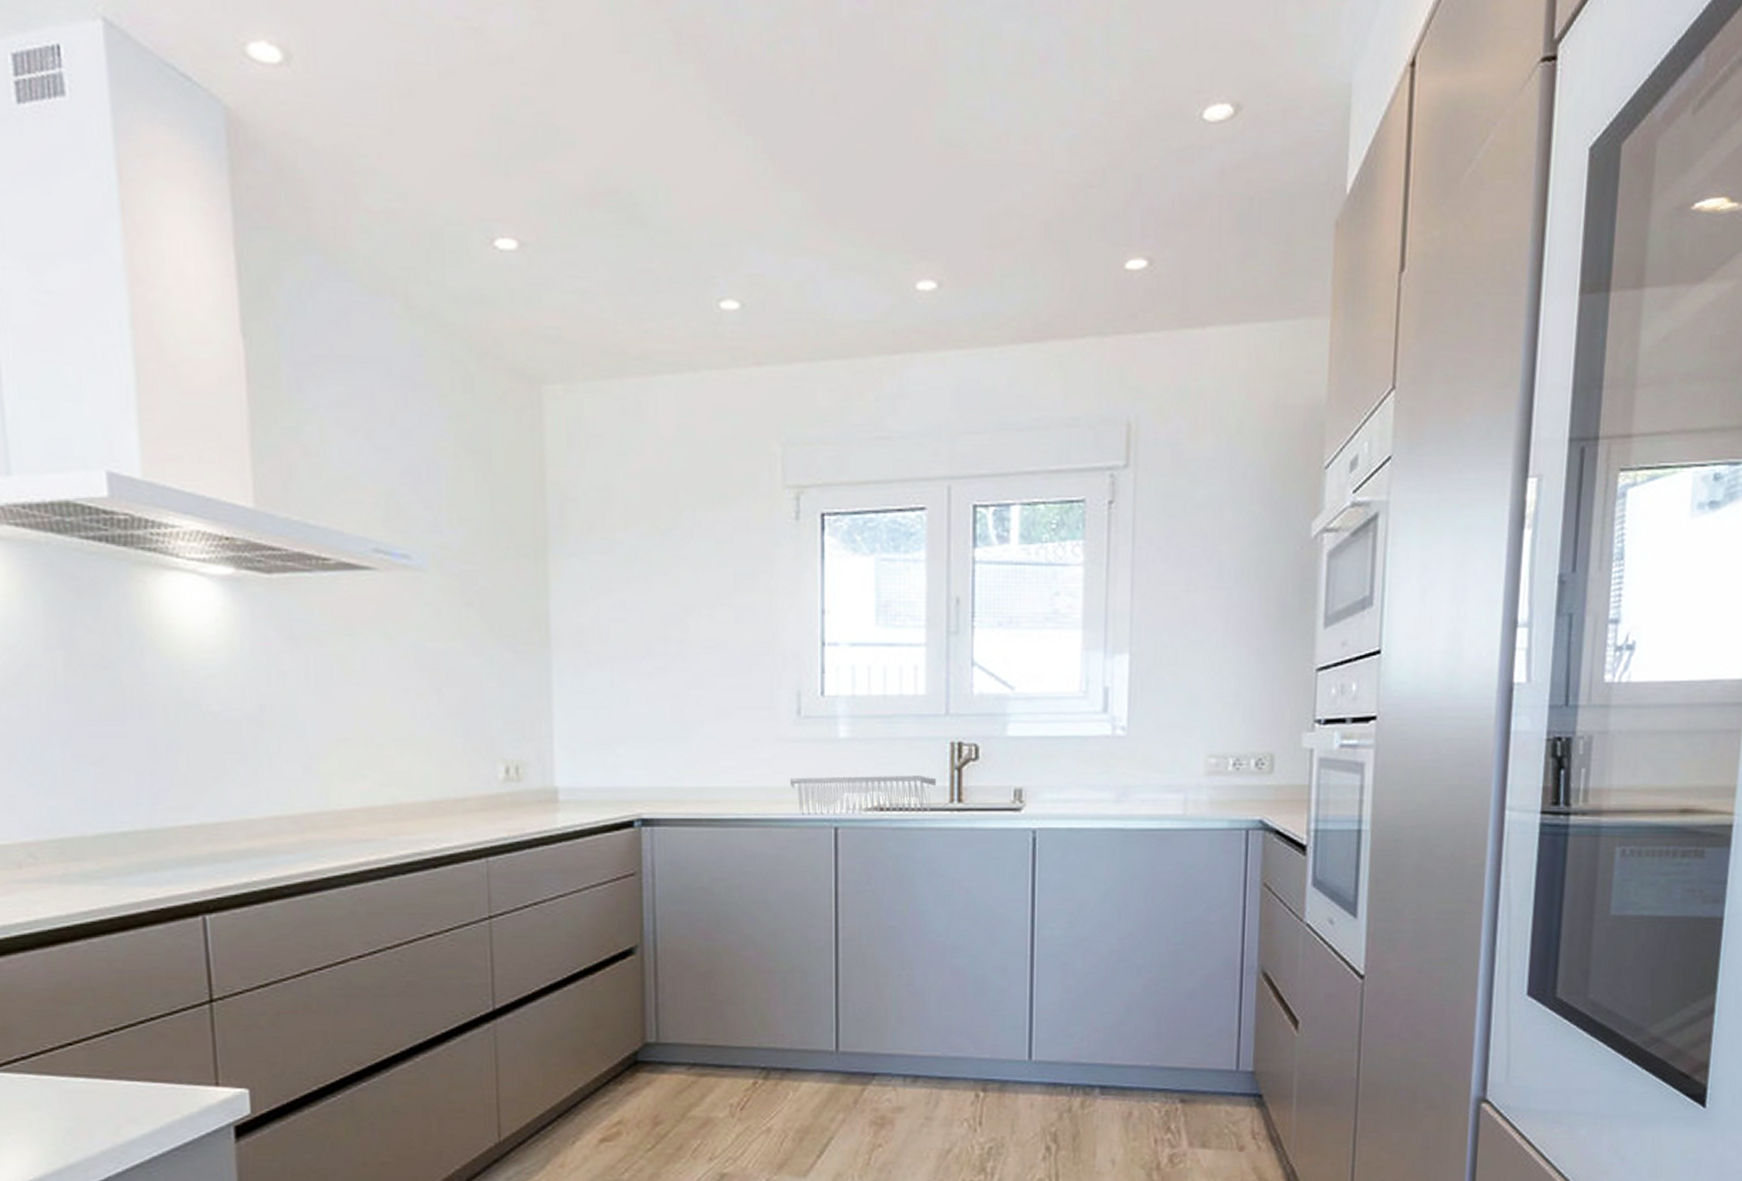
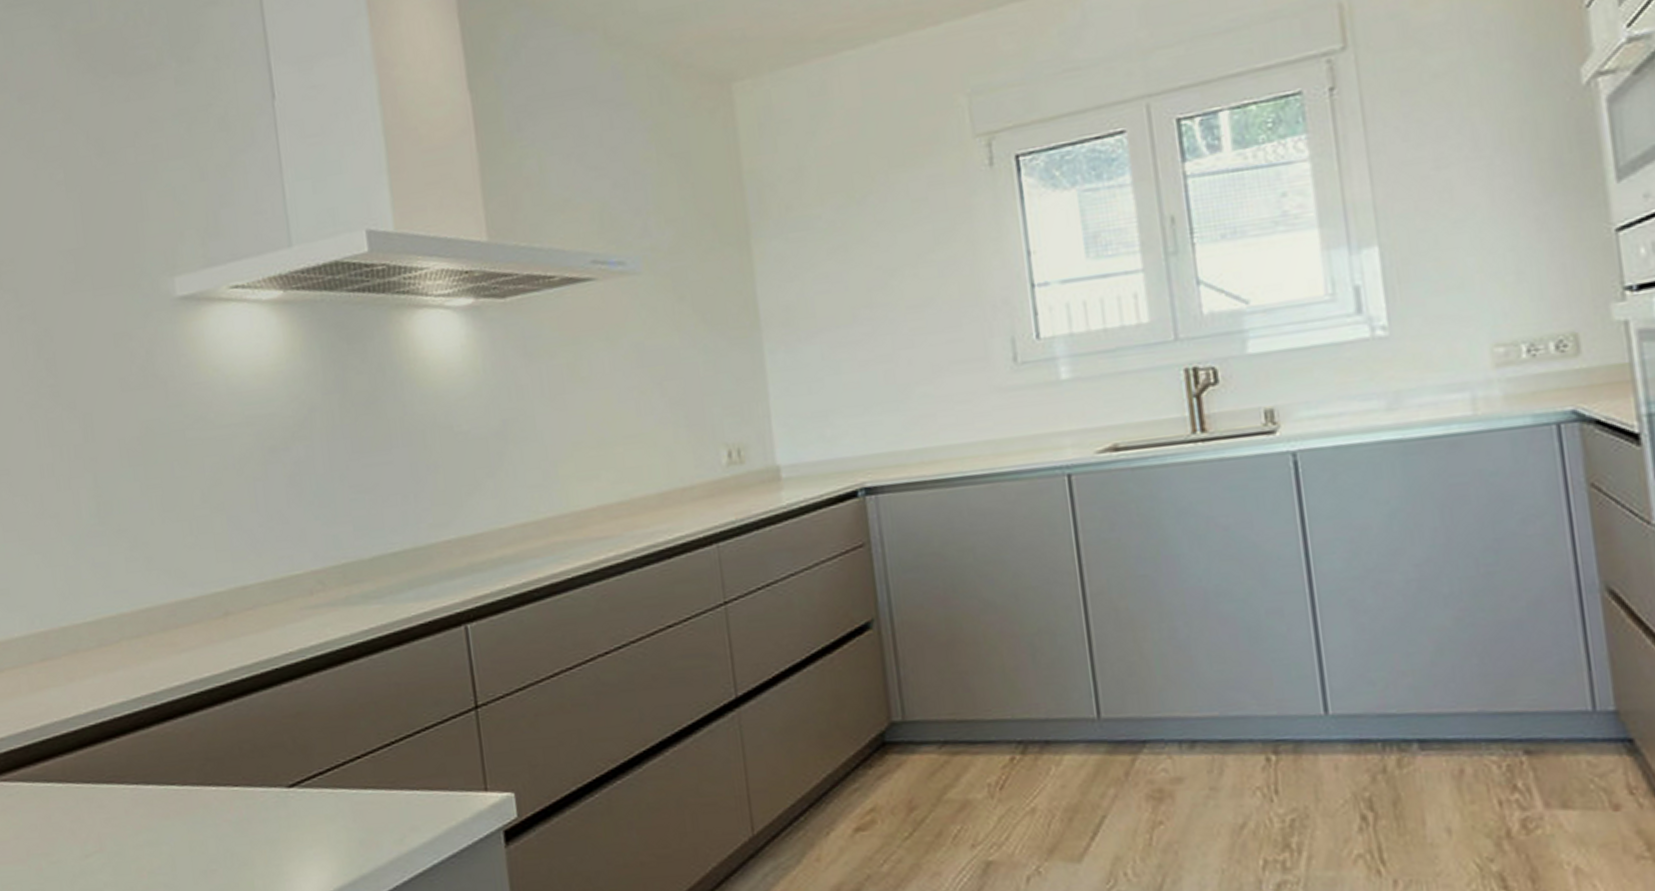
dish rack: present [789,776,937,815] -> none [1012,408,1175,465]

